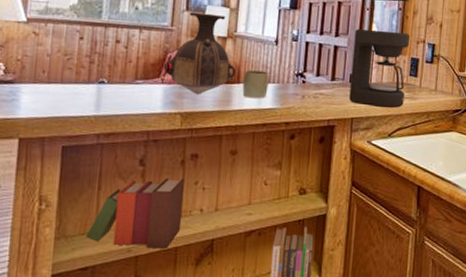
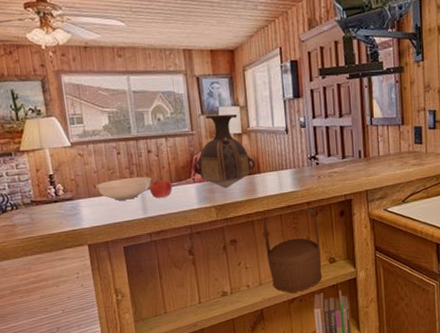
bowl: none [45,67,114,92] -> present [96,177,152,201]
books: present [86,178,186,248] -> none [158,261,234,322]
fruit: none [108,72,136,96] -> present [149,177,173,199]
decorative basket: none [229,127,294,225] -> present [262,207,322,293]
mug: present [242,70,269,99] -> none [263,159,287,186]
coffee maker: present [349,29,410,109] -> none [357,103,413,178]

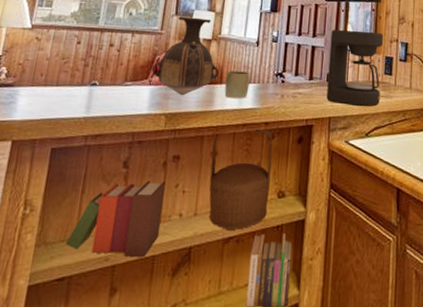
bowl: present [96,177,152,201] -> none [43,70,106,94]
fruit: present [149,177,173,199] -> none [99,74,126,98]
books: none [158,261,234,322] -> present [65,181,167,257]
mug: none [263,159,287,186] -> present [224,70,250,99]
coffee maker: none [357,103,413,178] -> present [326,30,383,108]

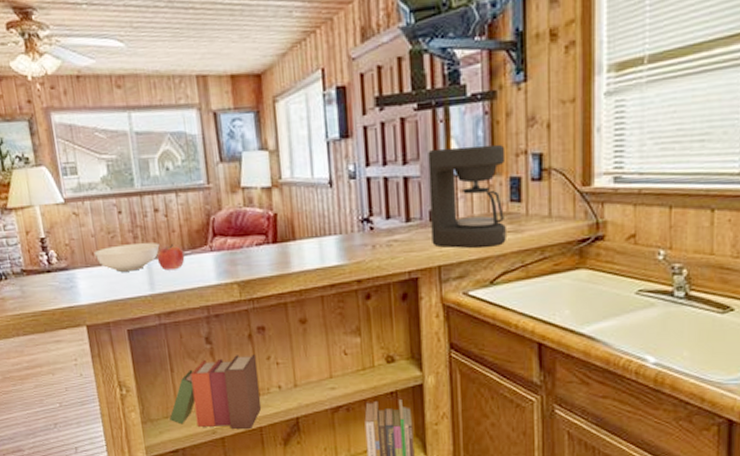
bowl: none [43,70,106,94] -> present [94,243,160,272]
fruit: none [99,74,126,98] -> present [157,243,185,271]
vase: present [151,16,219,96] -> none [208,161,290,260]
decorative basket: present [209,127,273,231] -> none [297,286,377,400]
mug: present [224,70,250,99] -> none [299,221,330,257]

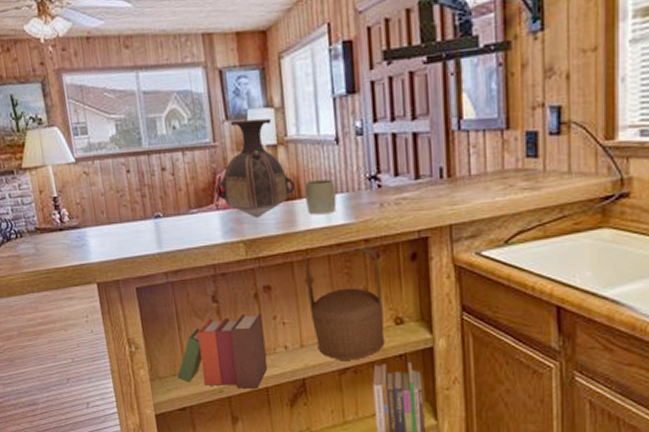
bowl: present [94,243,160,272] -> none [103,201,167,230]
fruit: present [157,243,185,271] -> none [164,202,192,229]
vase: none [208,161,290,260] -> present [214,118,296,219]
decorative basket: none [297,286,377,400] -> present [304,246,385,362]
mug: none [299,221,330,257] -> present [305,179,337,215]
coffee maker: present [428,144,506,249] -> none [438,97,522,207]

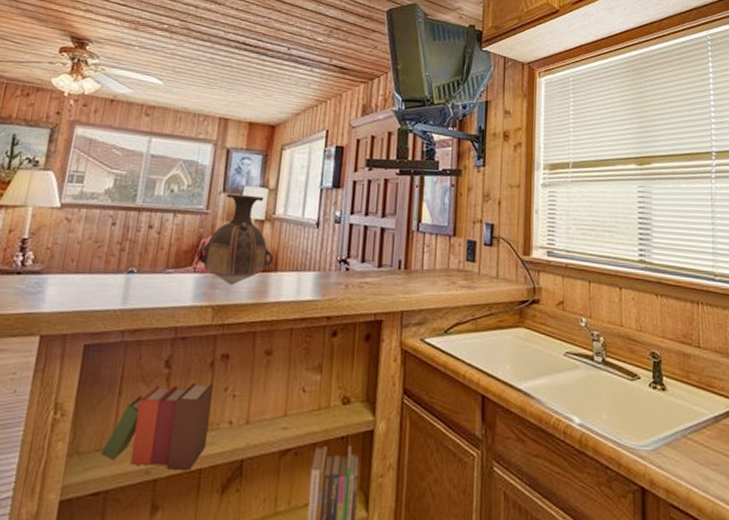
decorative basket: present [304,246,385,362] -> none [263,322,337,442]
mug: present [305,179,337,215] -> none [279,256,309,290]

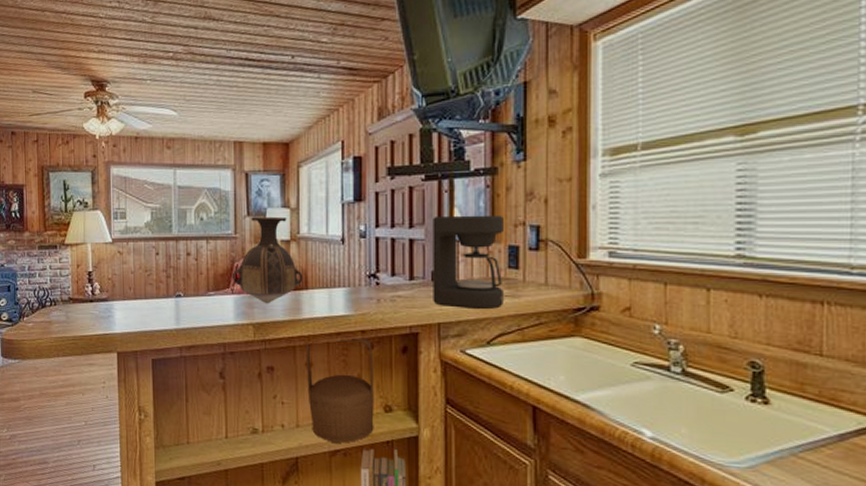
books: present [101,383,214,470] -> none [180,391,265,464]
decorative basket: none [263,322,337,442] -> present [305,336,374,444]
coffee maker: none [398,208,464,300] -> present [433,215,503,310]

